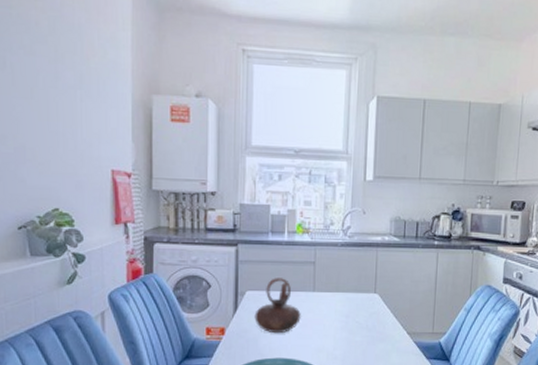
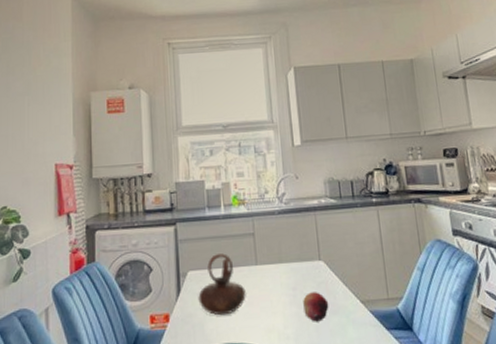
fruit: none [354,321,378,347] -> present [303,292,329,322]

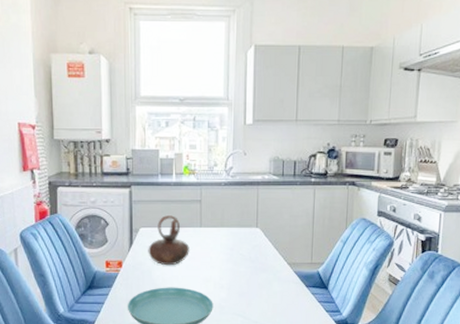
fruit: present [303,292,329,322] -> none [238,253,260,277]

